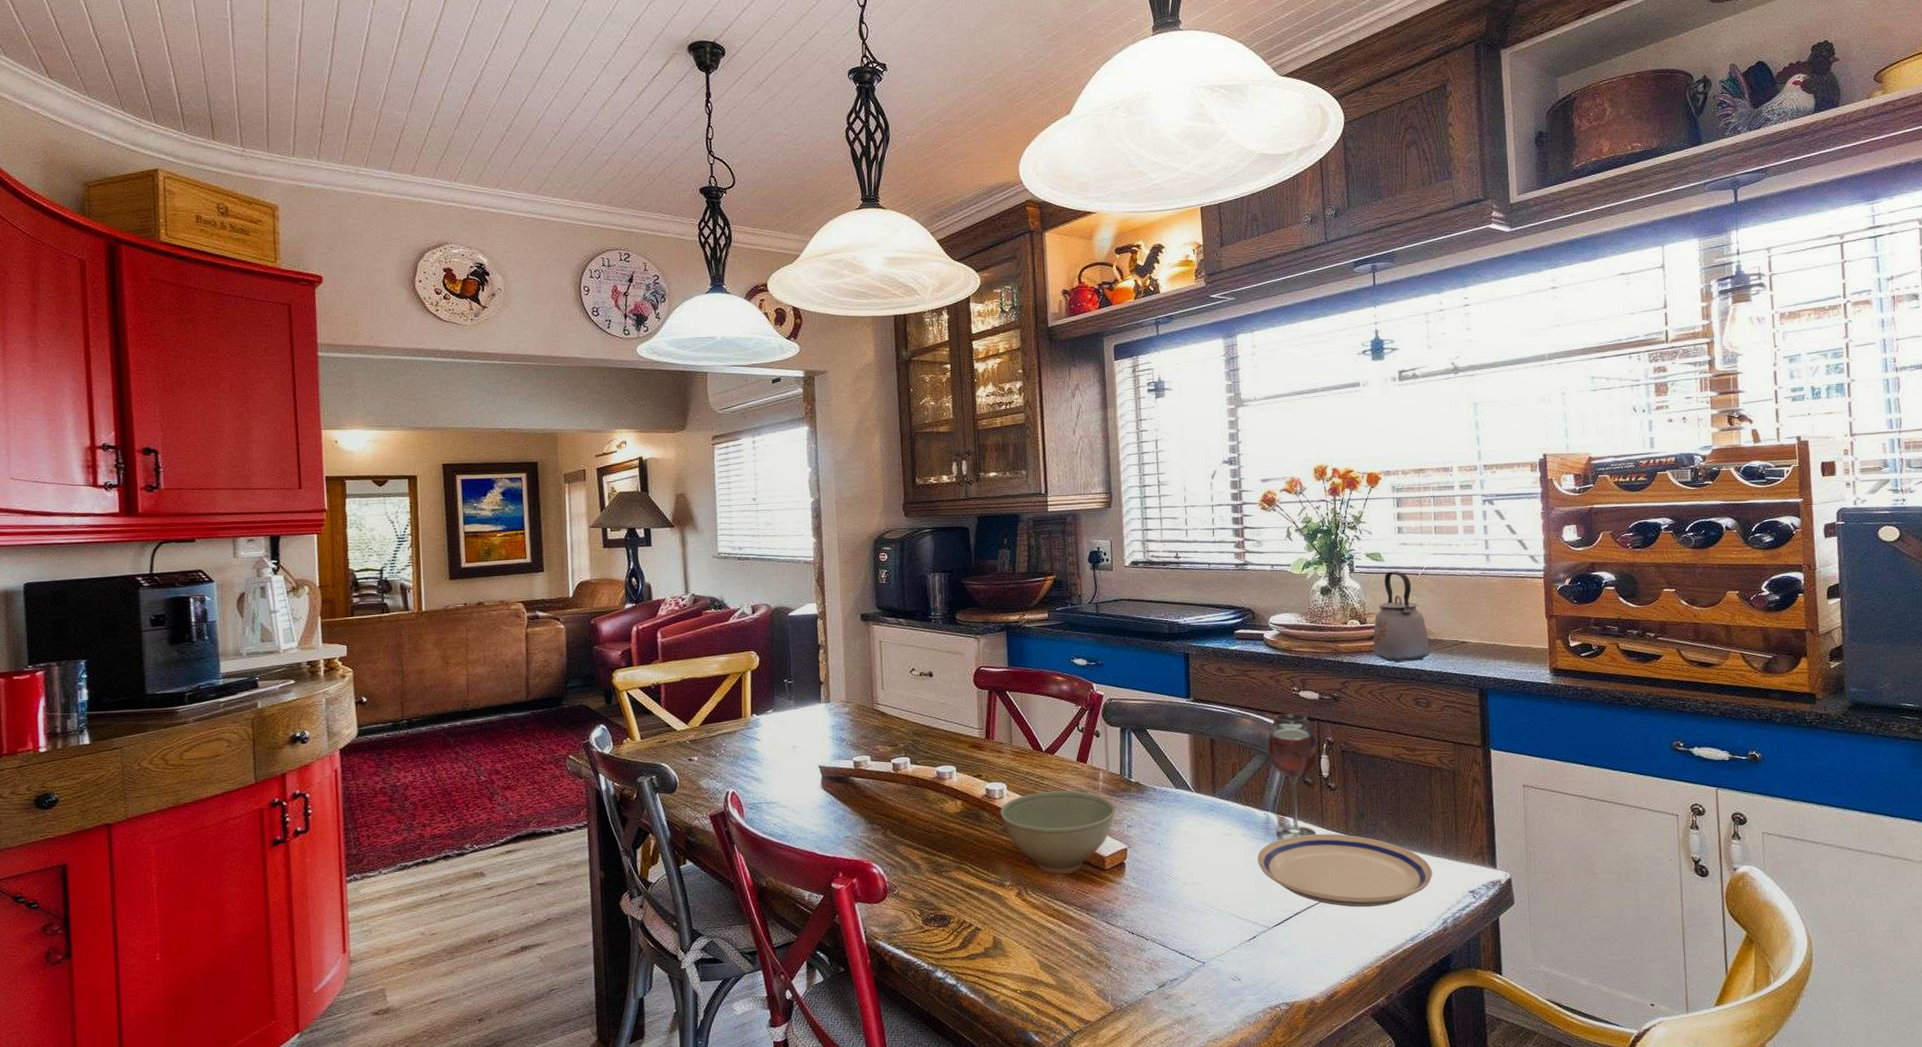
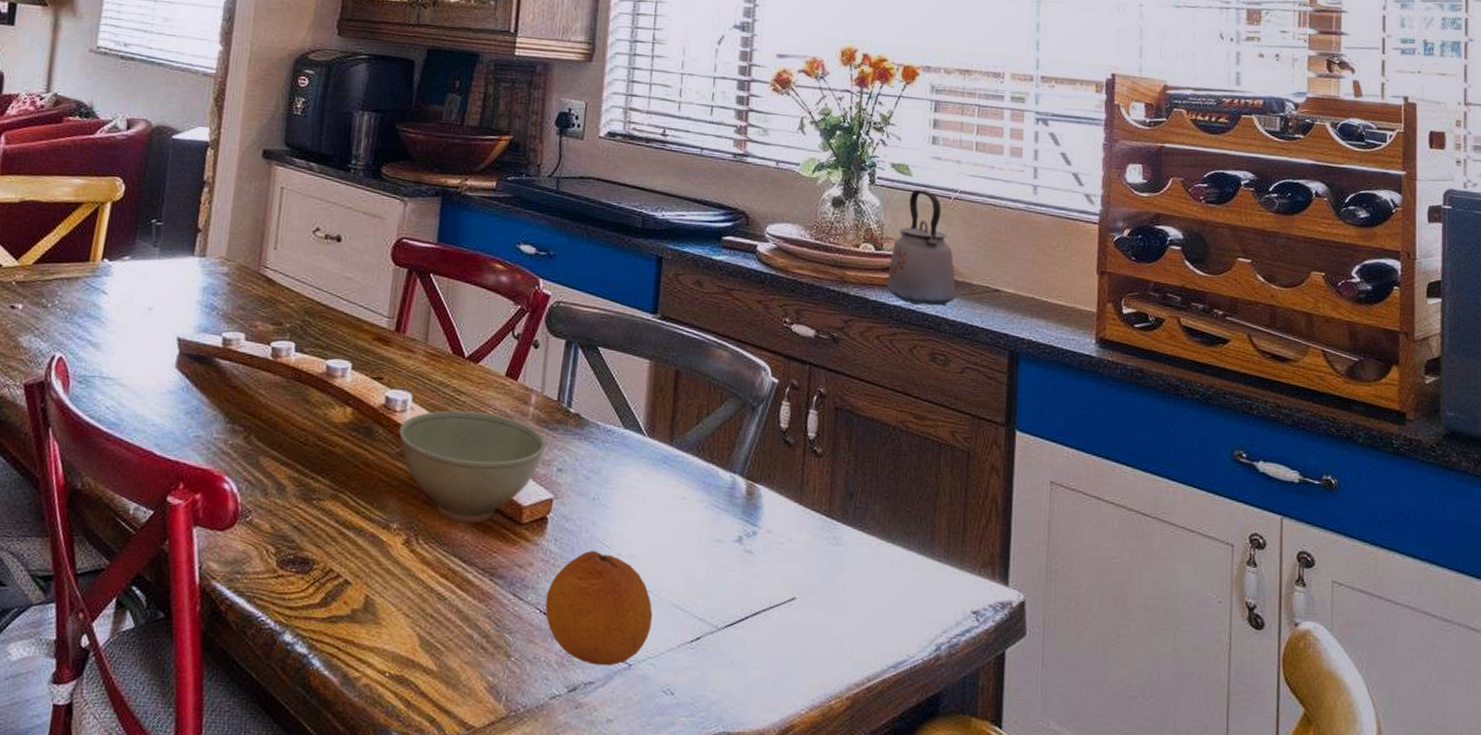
fruit: none [1132,882,1217,966] -> present [545,550,653,666]
plate: present [1257,833,1433,907] -> none [714,510,929,617]
wineglass: present [1268,713,1316,840] -> none [742,350,804,513]

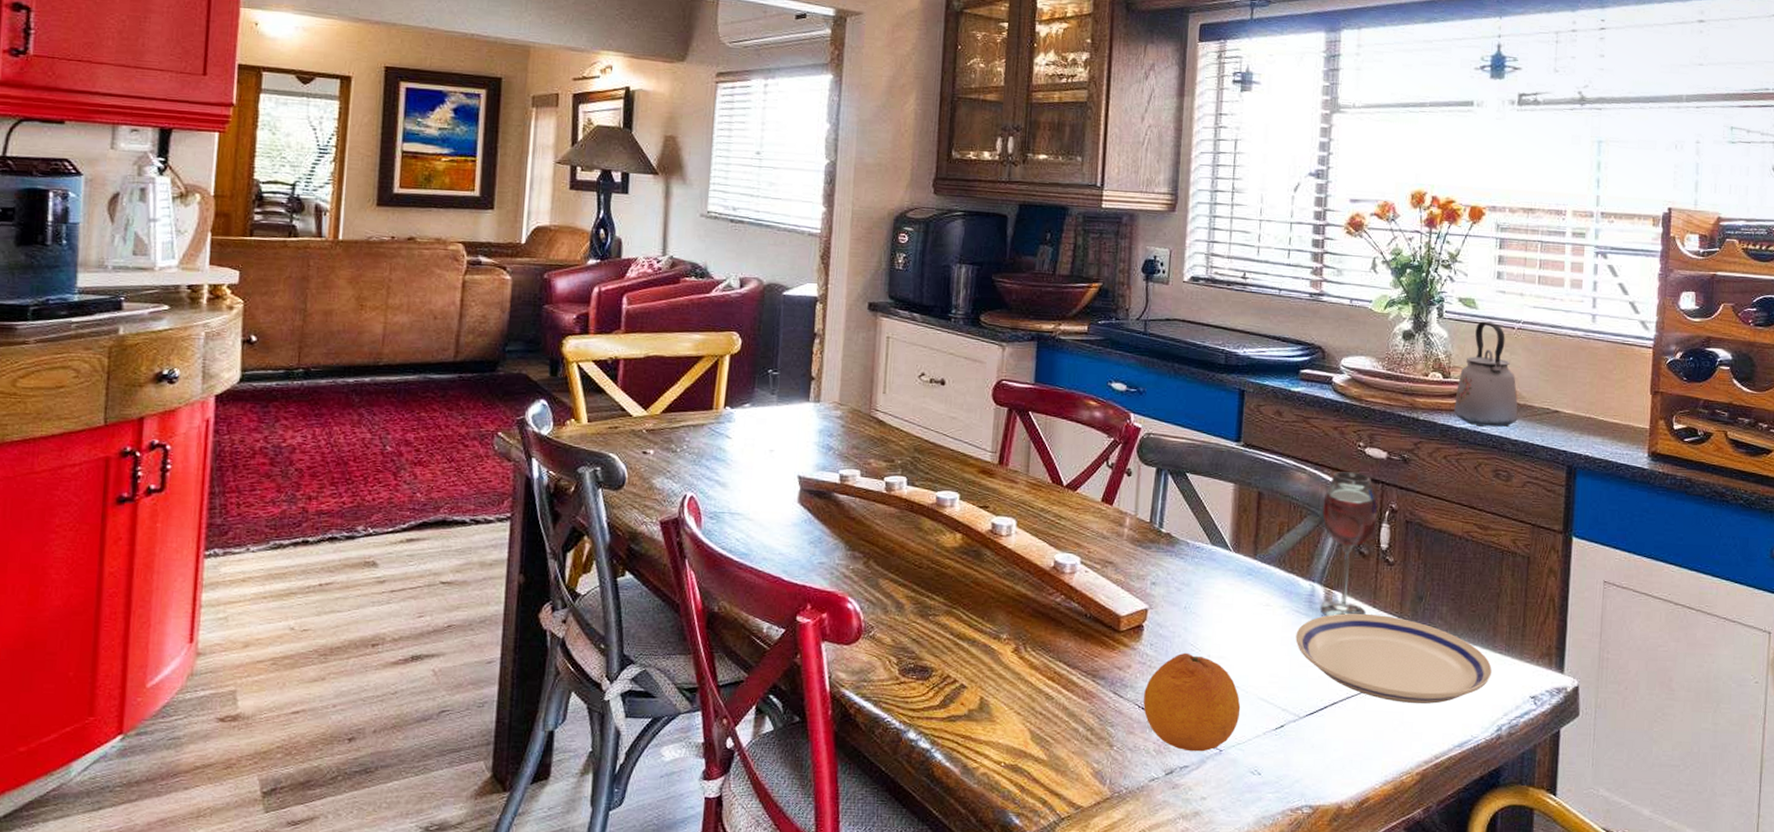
bowl: present [399,410,546,524] -> none [1005,533,1140,633]
plate: none [714,510,929,617] -> present [1296,613,1492,704]
wineglass: none [742,350,804,513] -> present [1321,471,1377,617]

